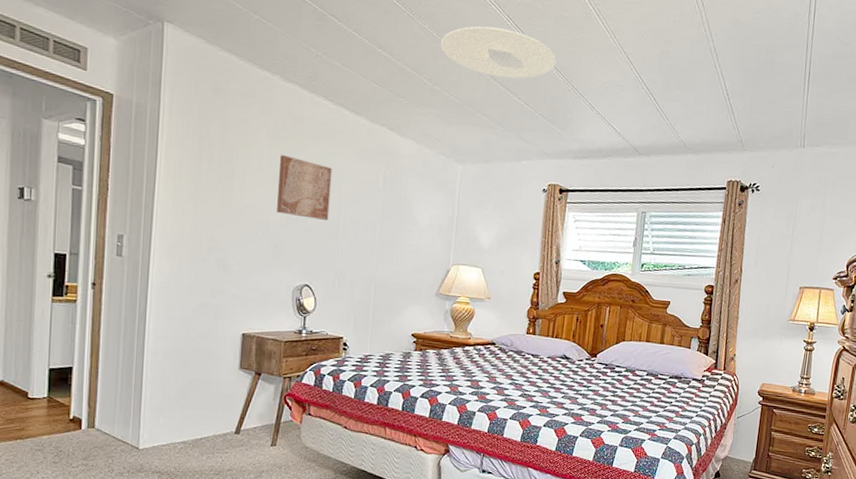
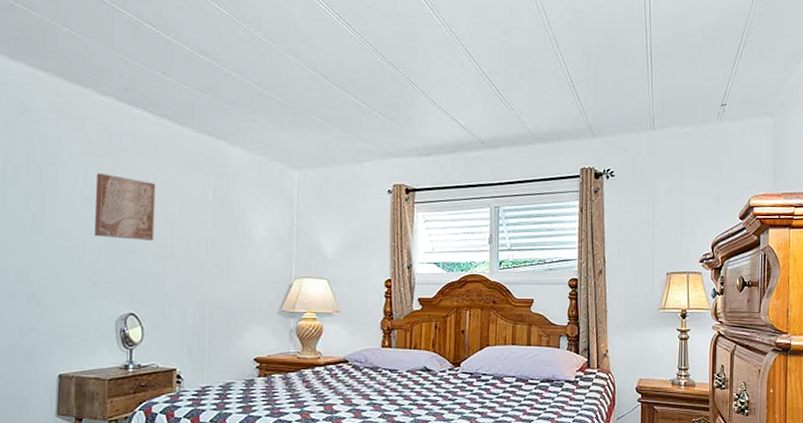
ceiling light: present [441,26,557,79] -> none [268,26,392,78]

